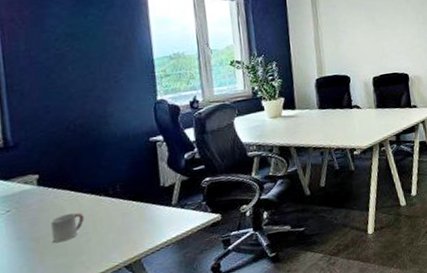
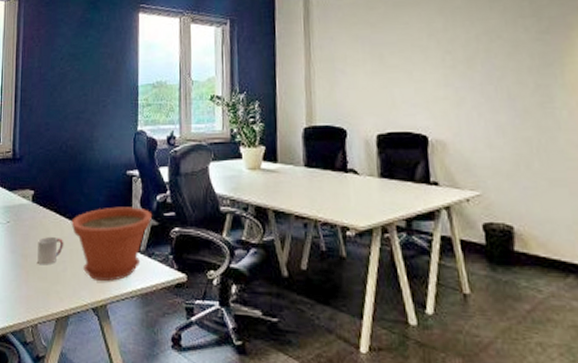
plant pot: none [90,168,182,242] -> present [71,206,153,282]

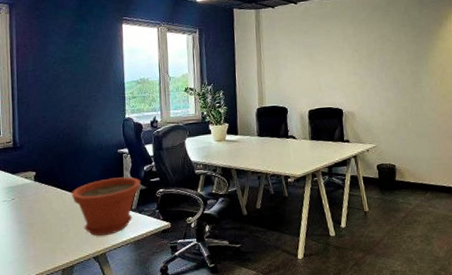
cup: present [37,236,64,265] -> none [42,206,66,230]

